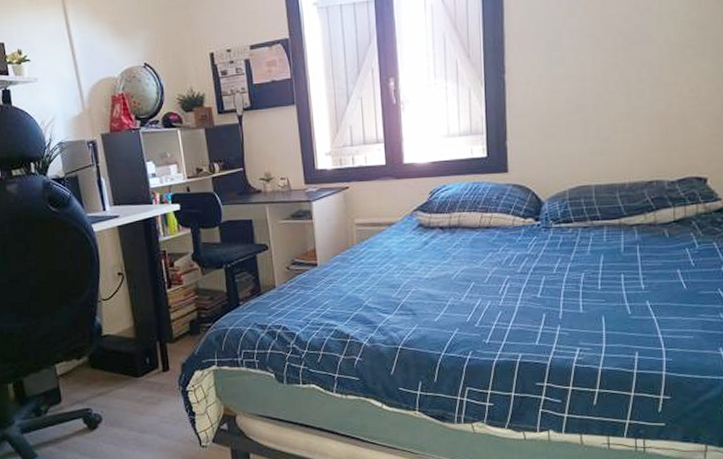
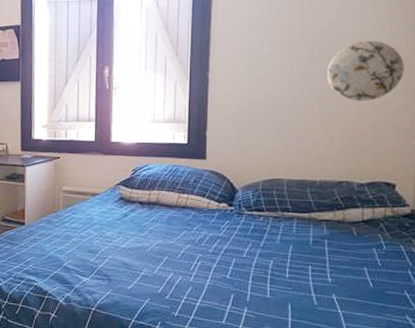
decorative plate: none [633,20,714,92] -> present [327,40,404,102]

